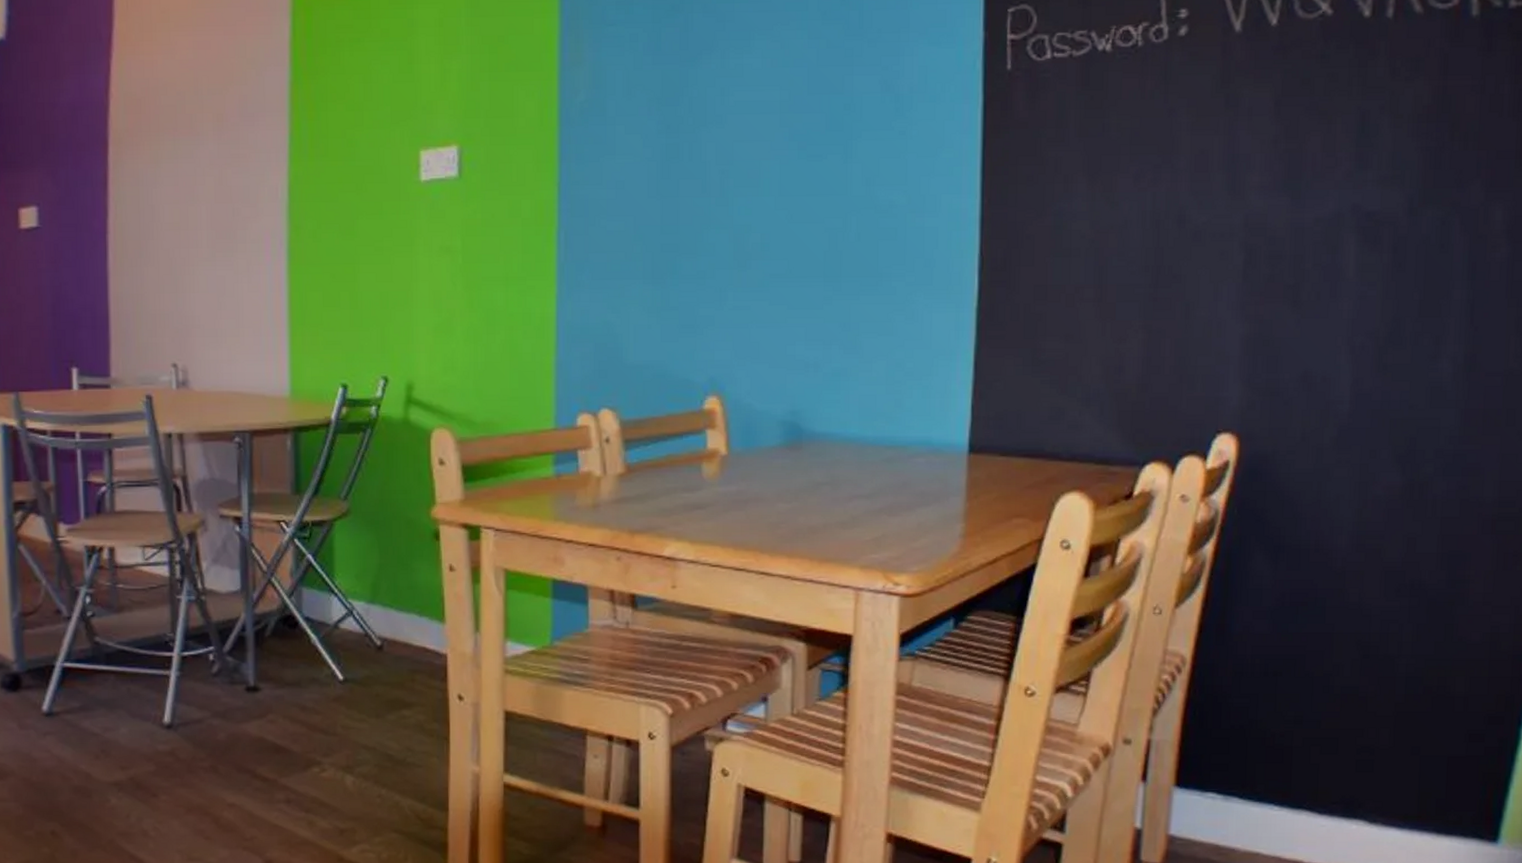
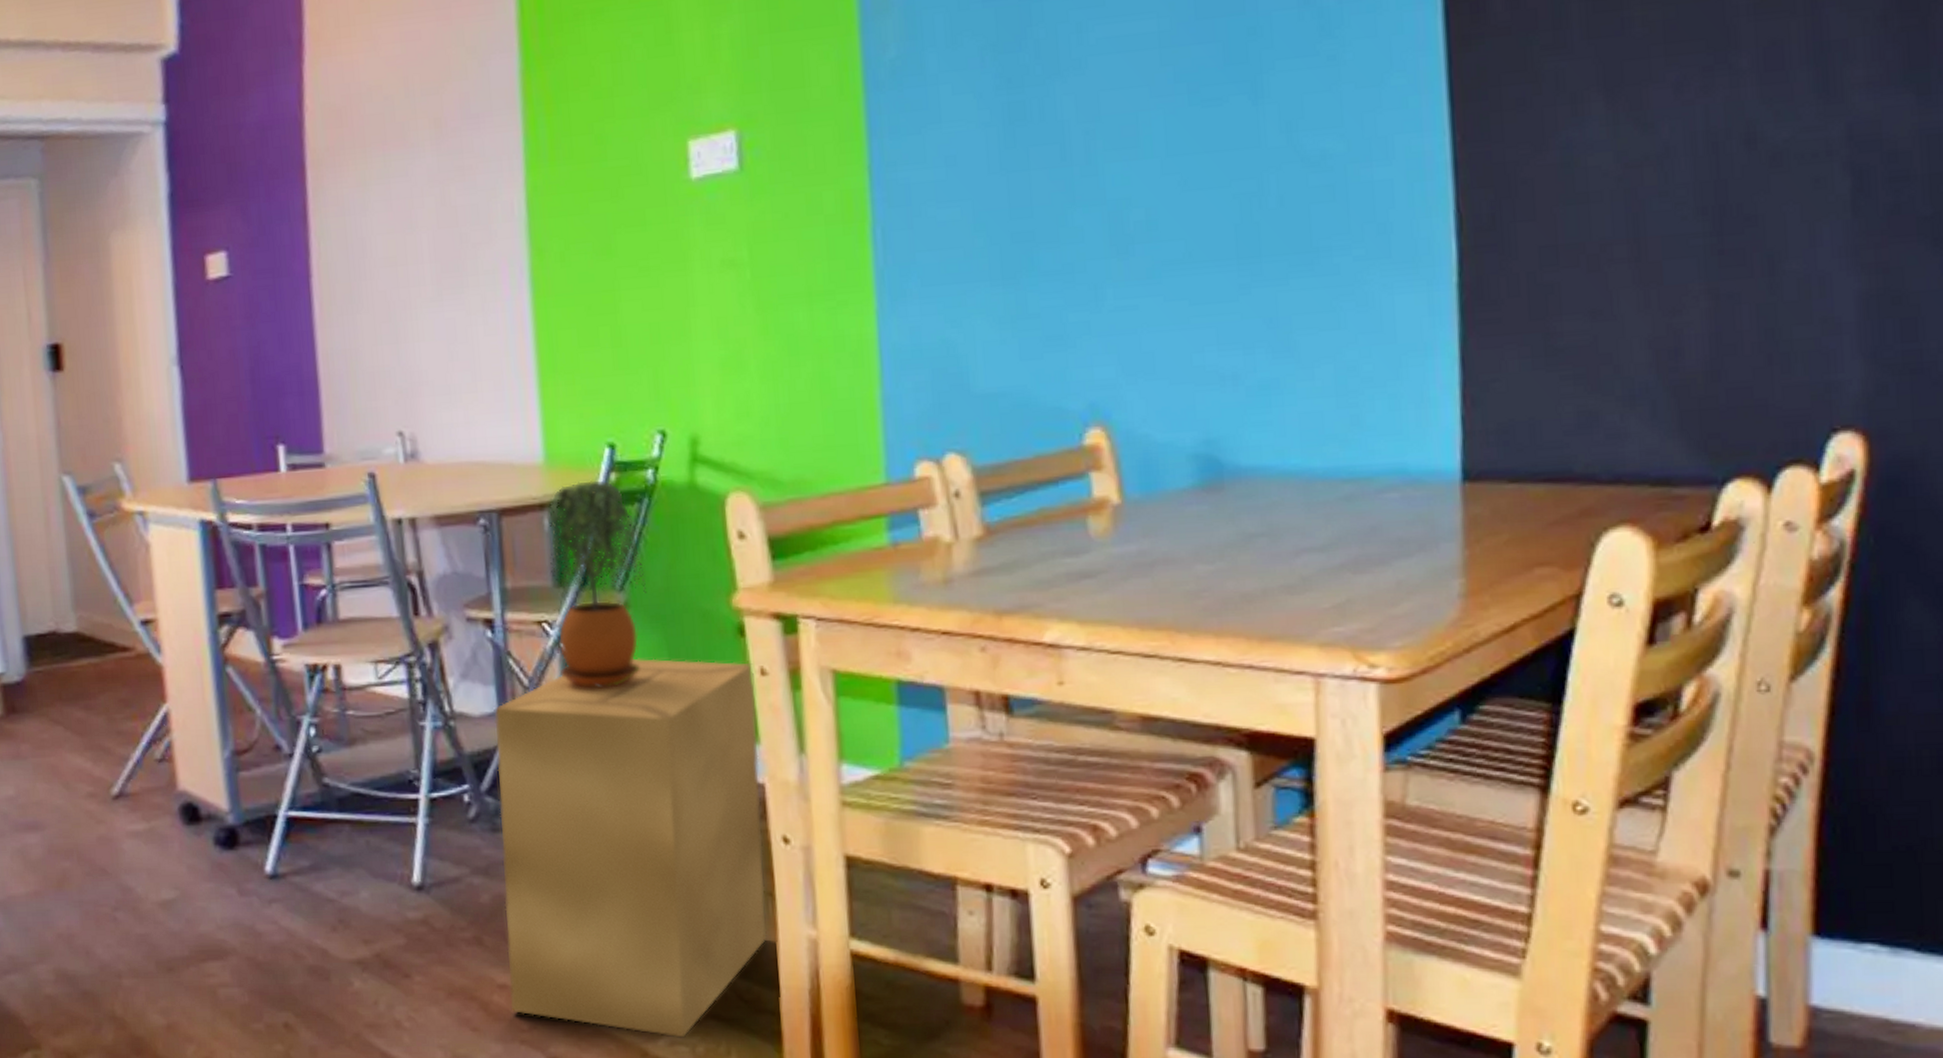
cardboard box: none [237,553,445,847] -> present [494,658,767,1038]
potted plant: none [290,411,365,575] -> present [548,479,646,688]

